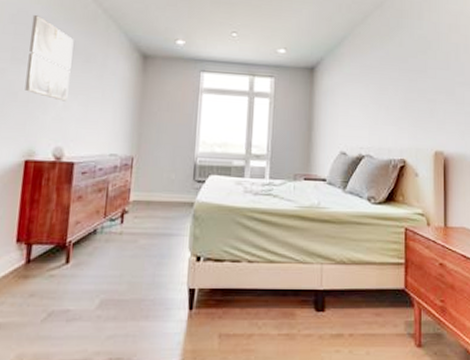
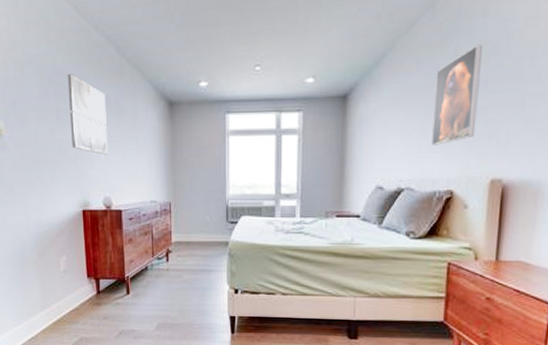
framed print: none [386,39,420,119] -> present [432,44,482,145]

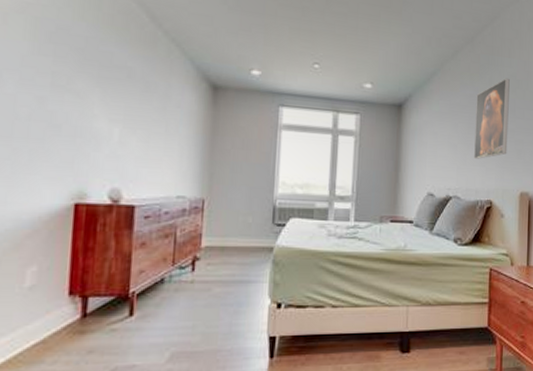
wall art: present [67,74,108,155] -> none [70,34,129,137]

